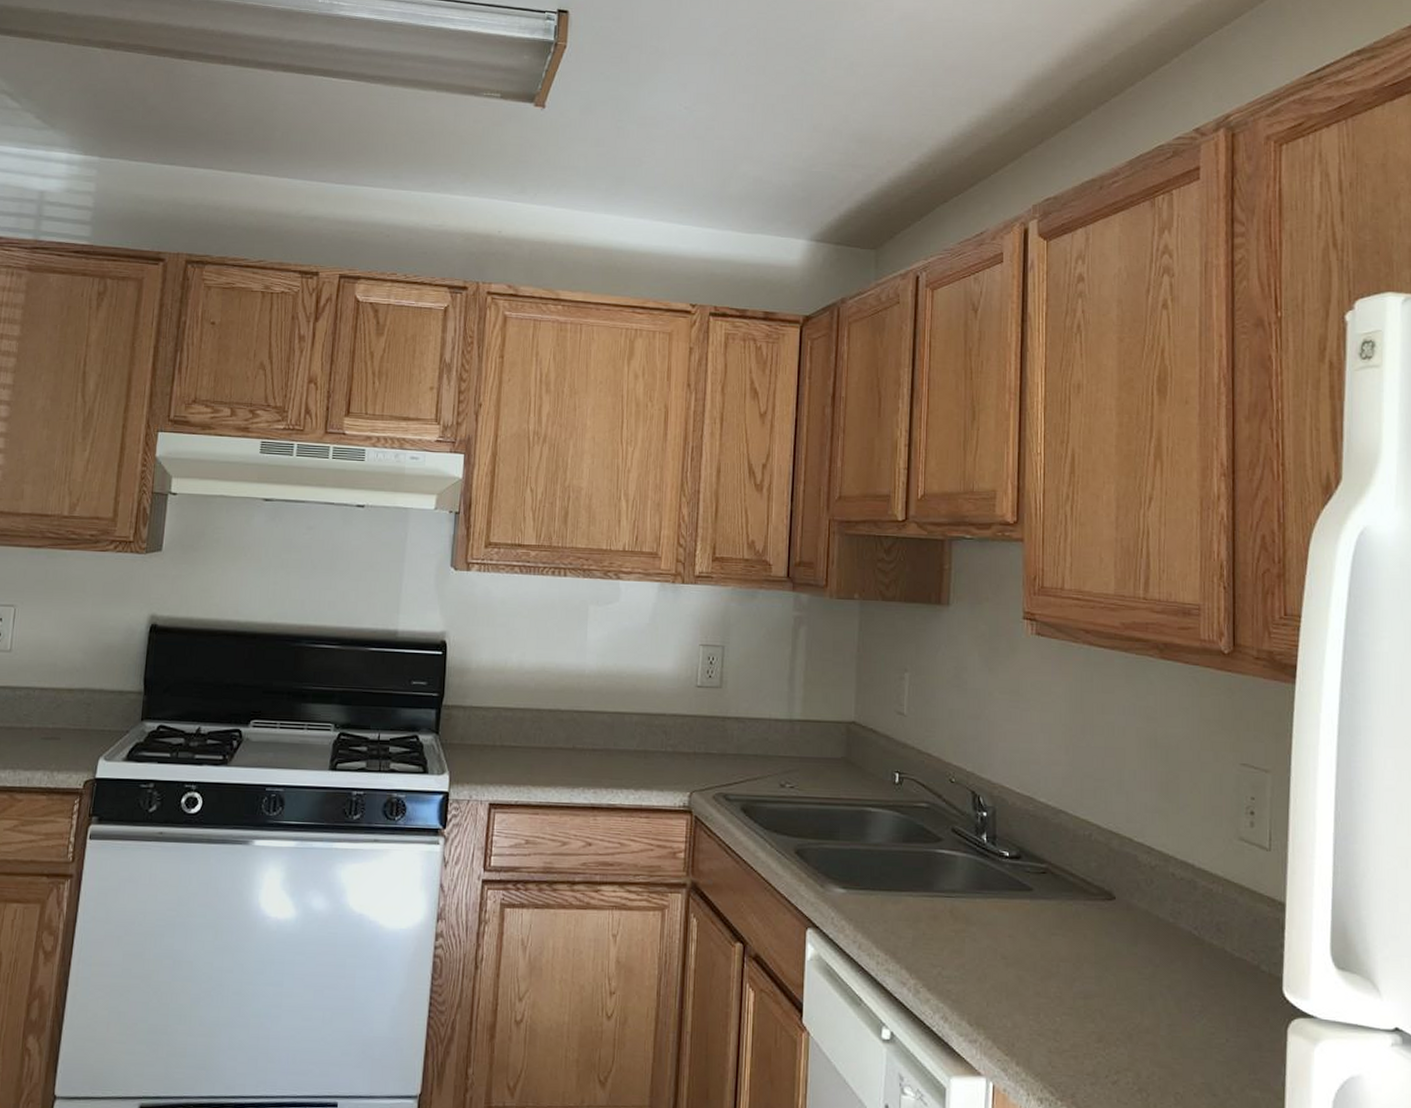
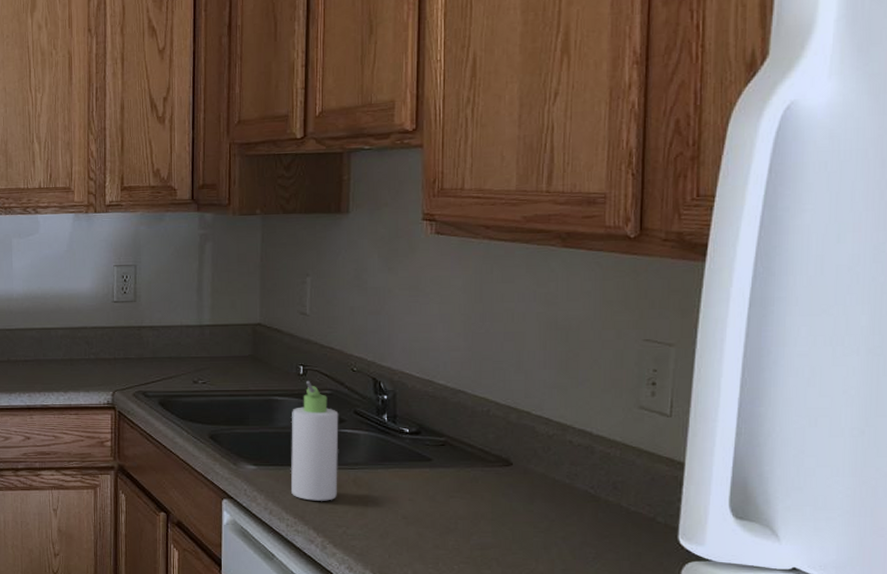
bottle: none [883,790,936,935] -> present [291,380,339,501]

